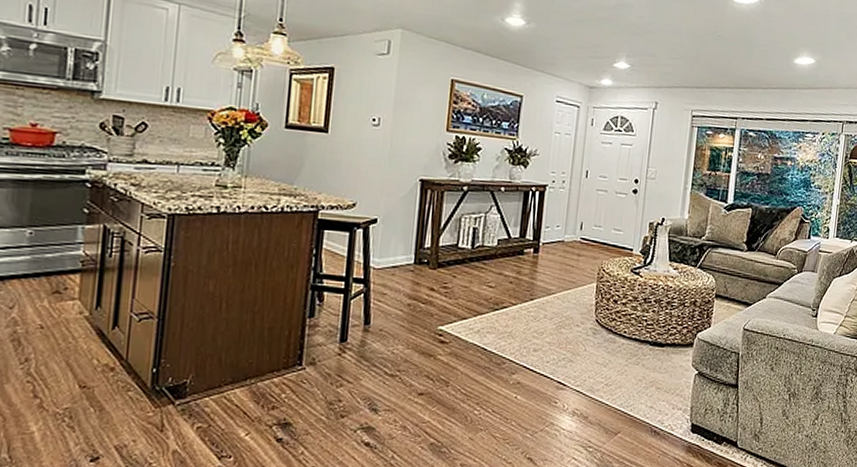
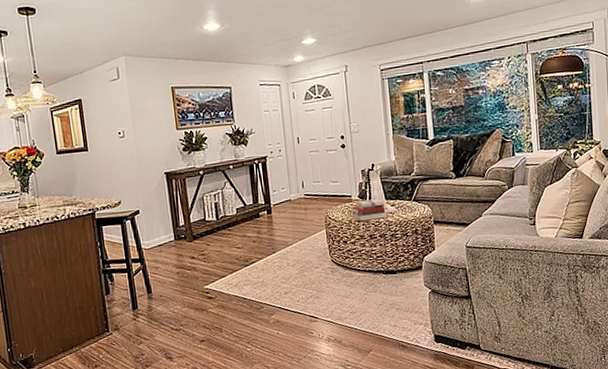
books: none [628,256,668,282] -> present [350,198,388,221]

